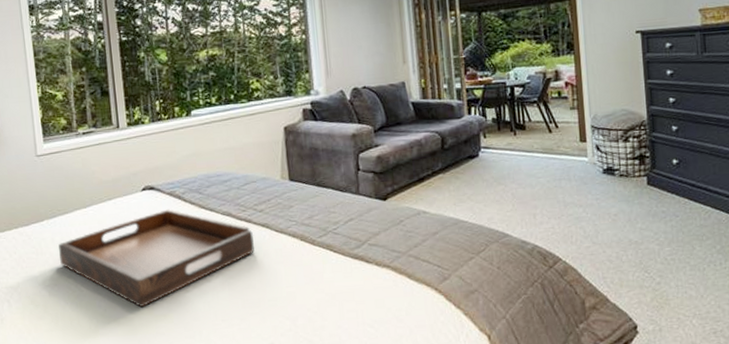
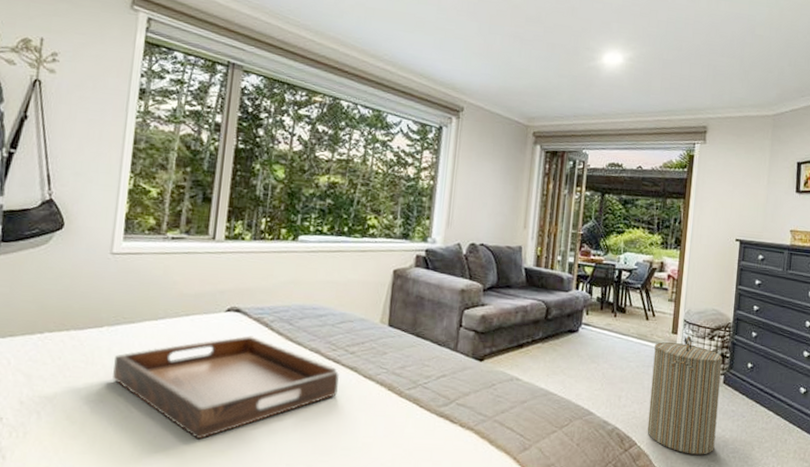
laundry hamper: none [563,141,649,263] -> present [647,336,723,455]

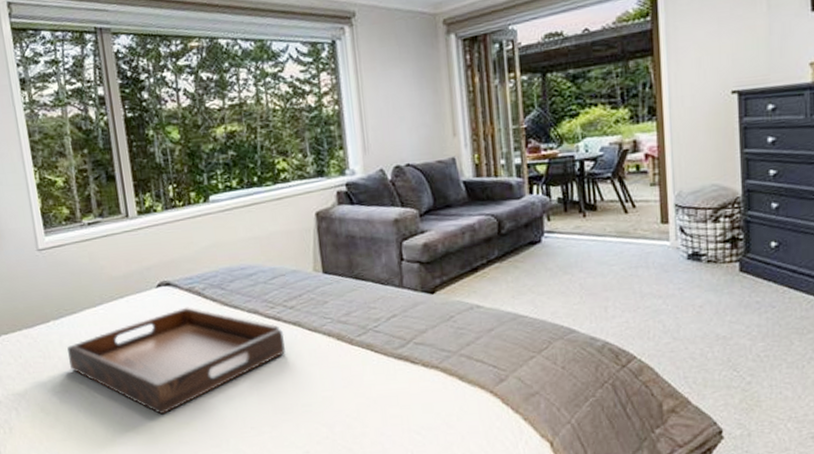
laundry hamper: present [647,336,723,455] -> none [641,222,739,360]

